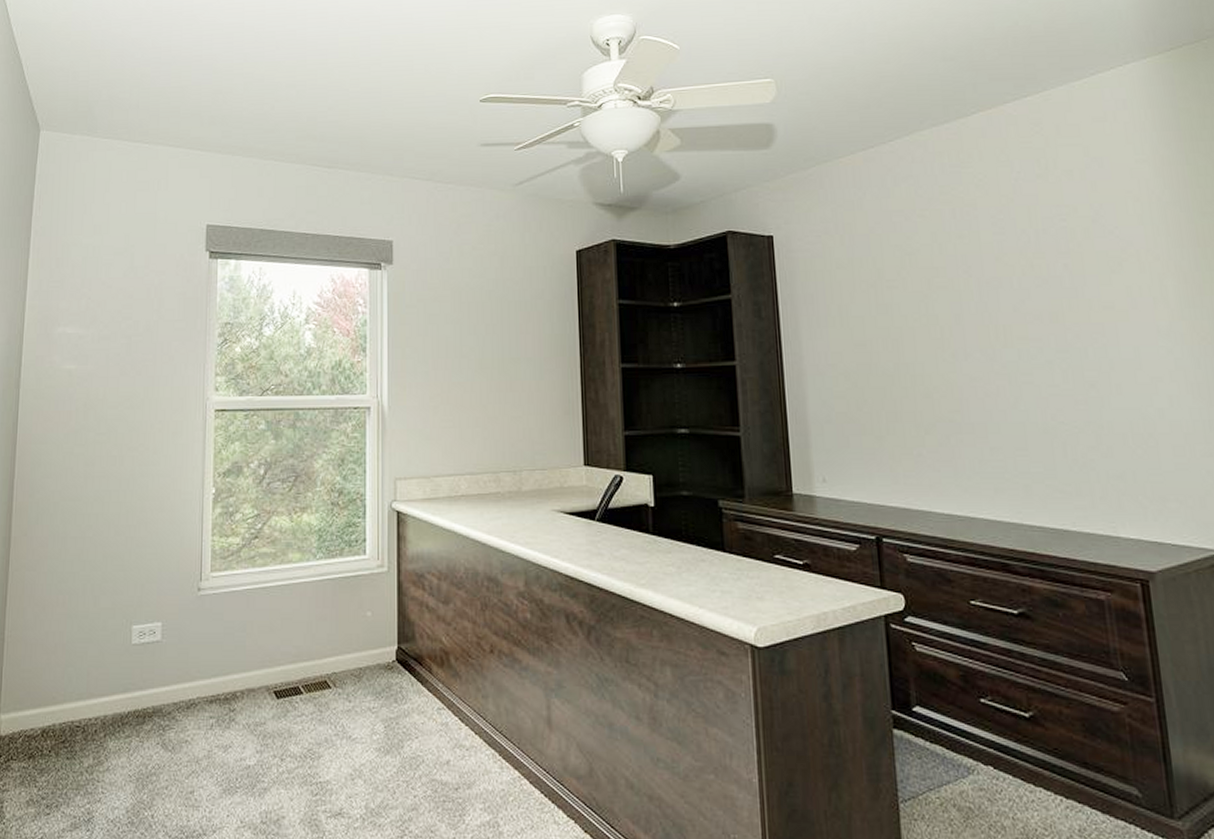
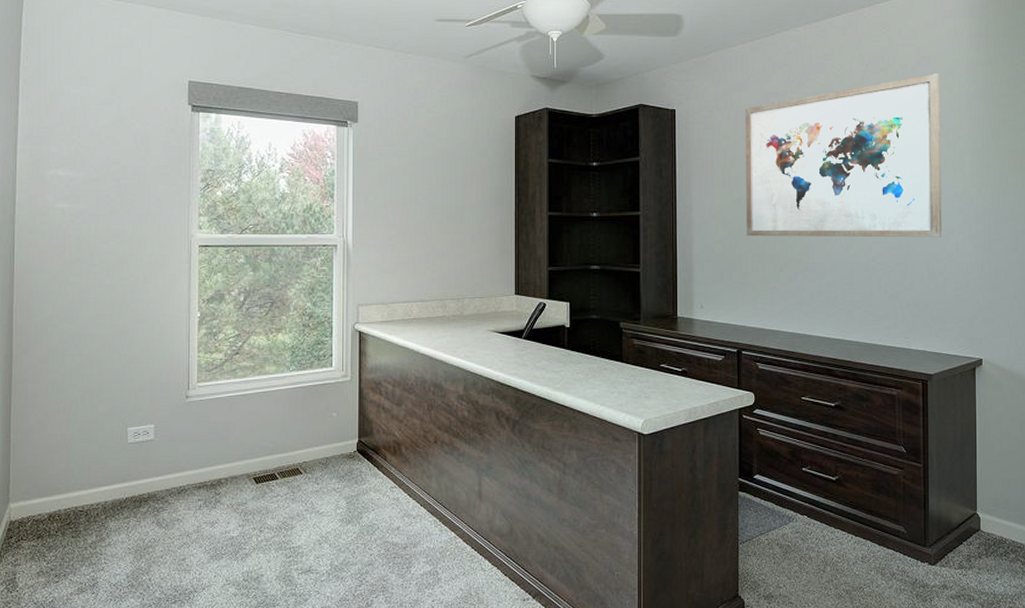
wall art: none [862,178,1146,390] -> present [745,73,942,238]

